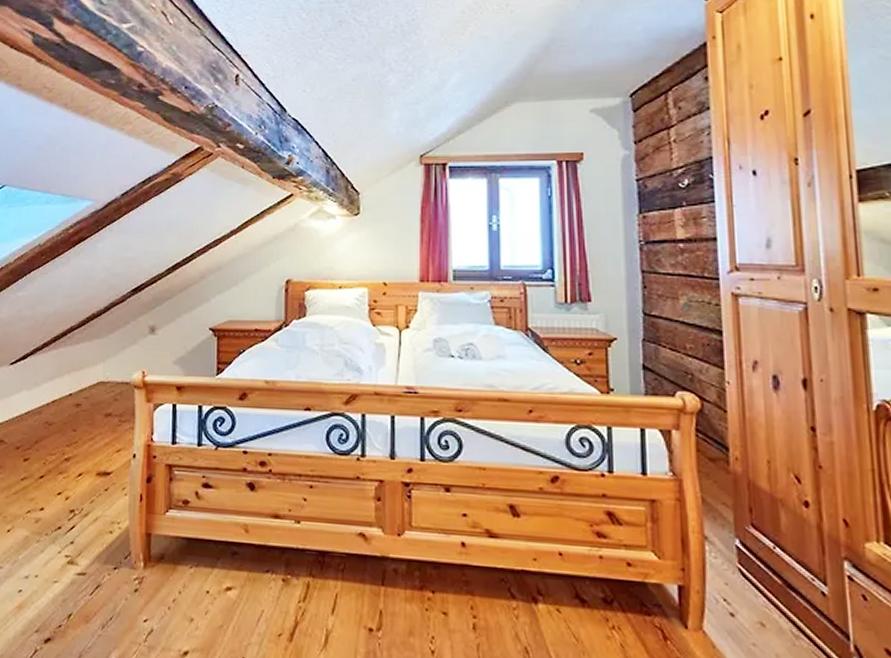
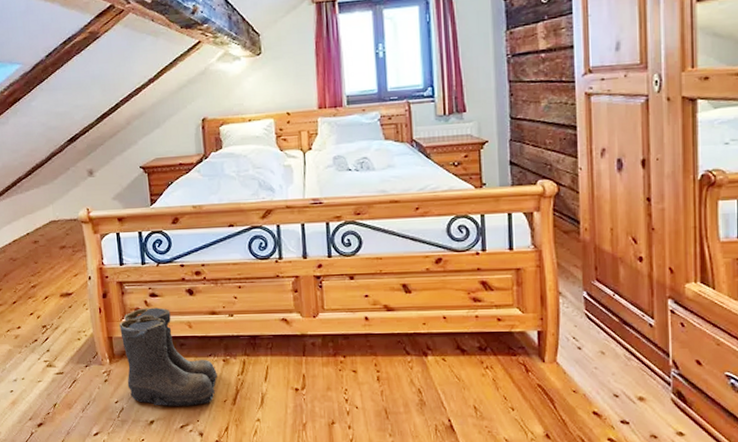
boots: none [161,500,273,637] -> present [119,307,217,406]

